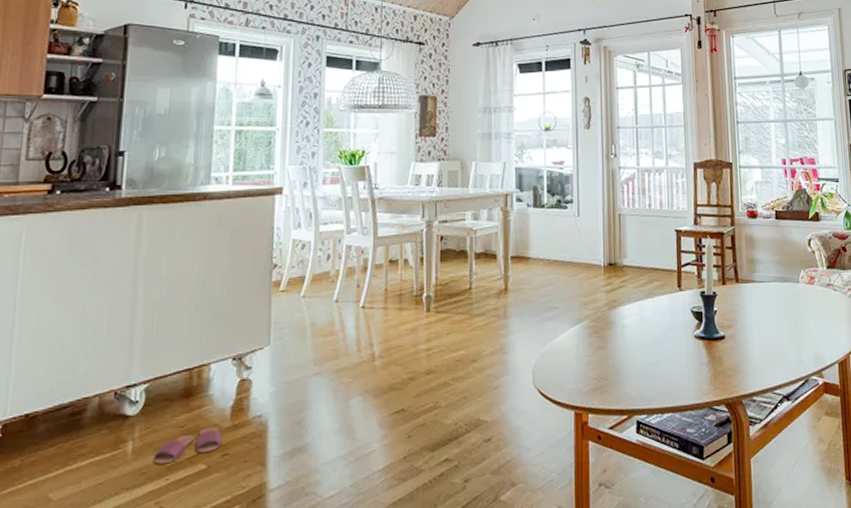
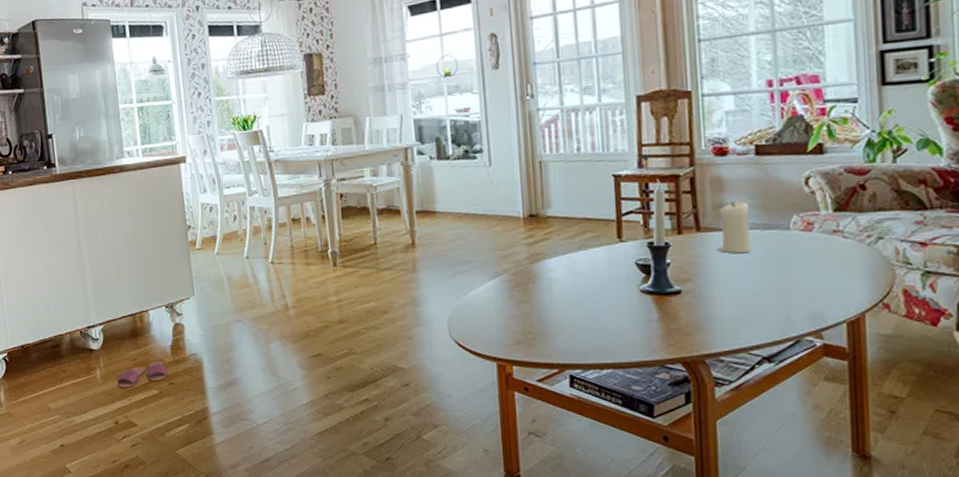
candle: none [750,257,774,303] -> present [716,201,751,254]

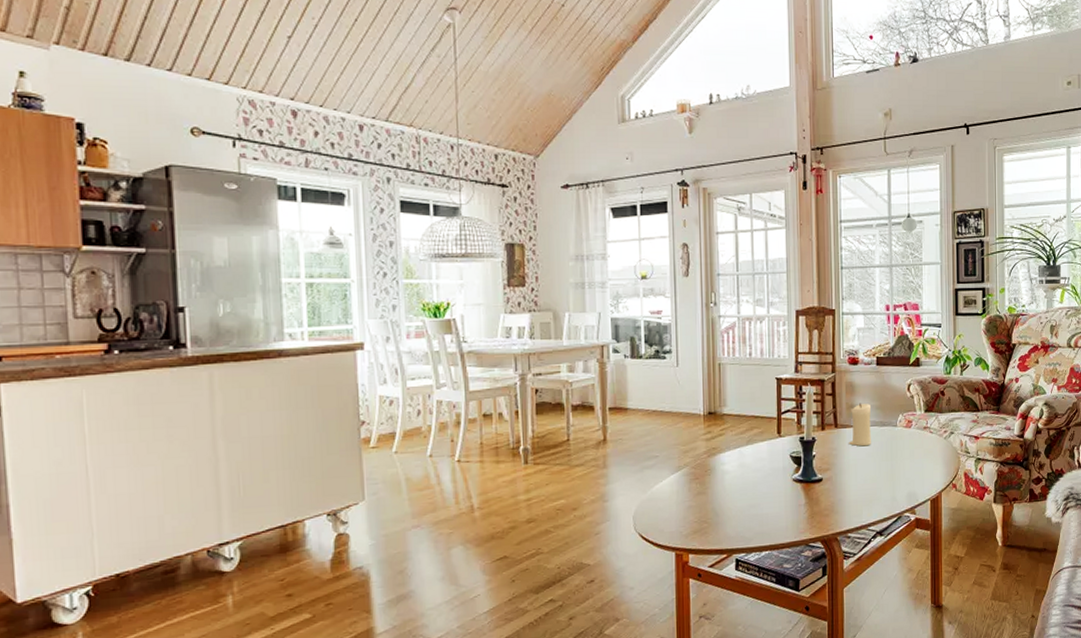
slippers: present [117,361,167,388] -> none [255,578,324,616]

